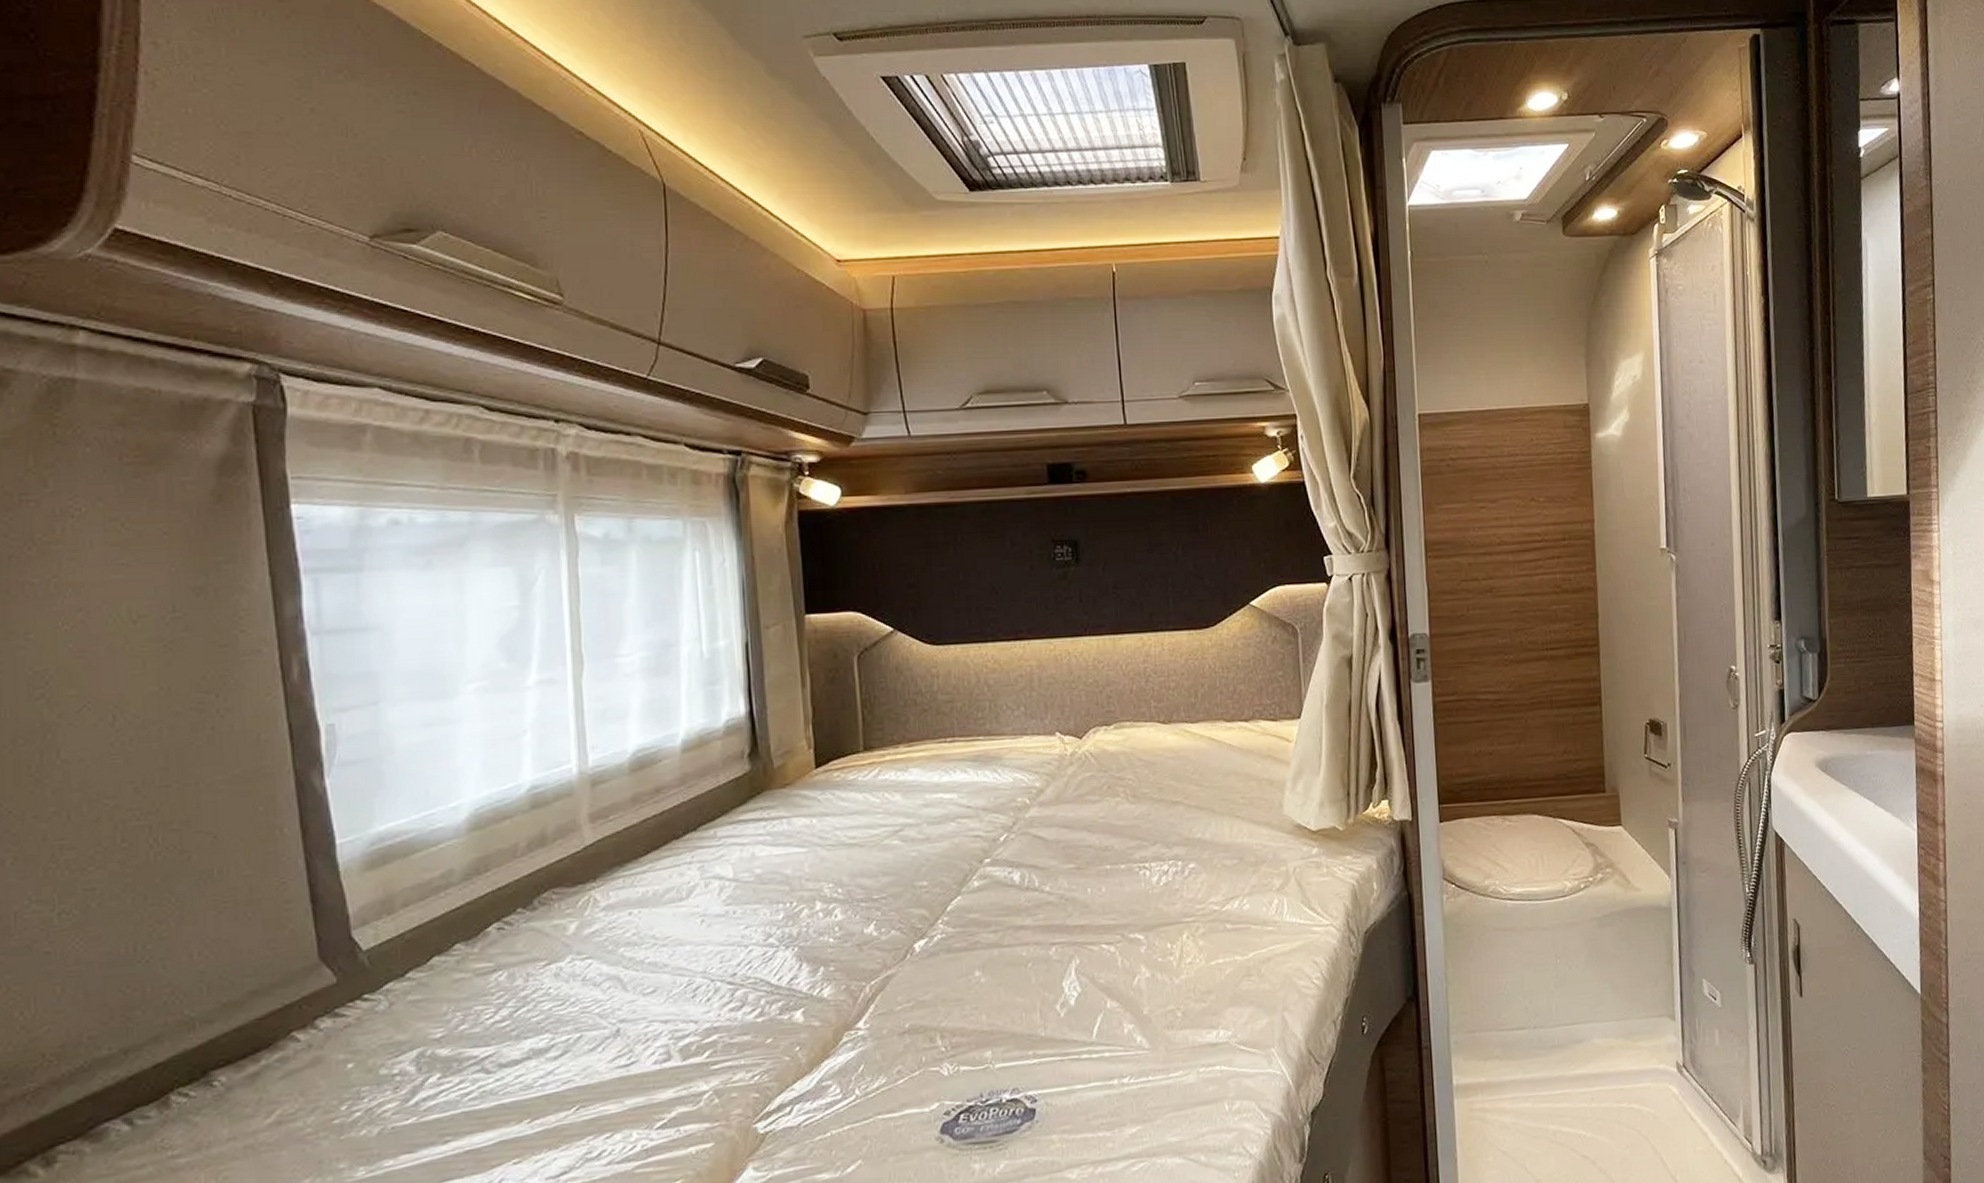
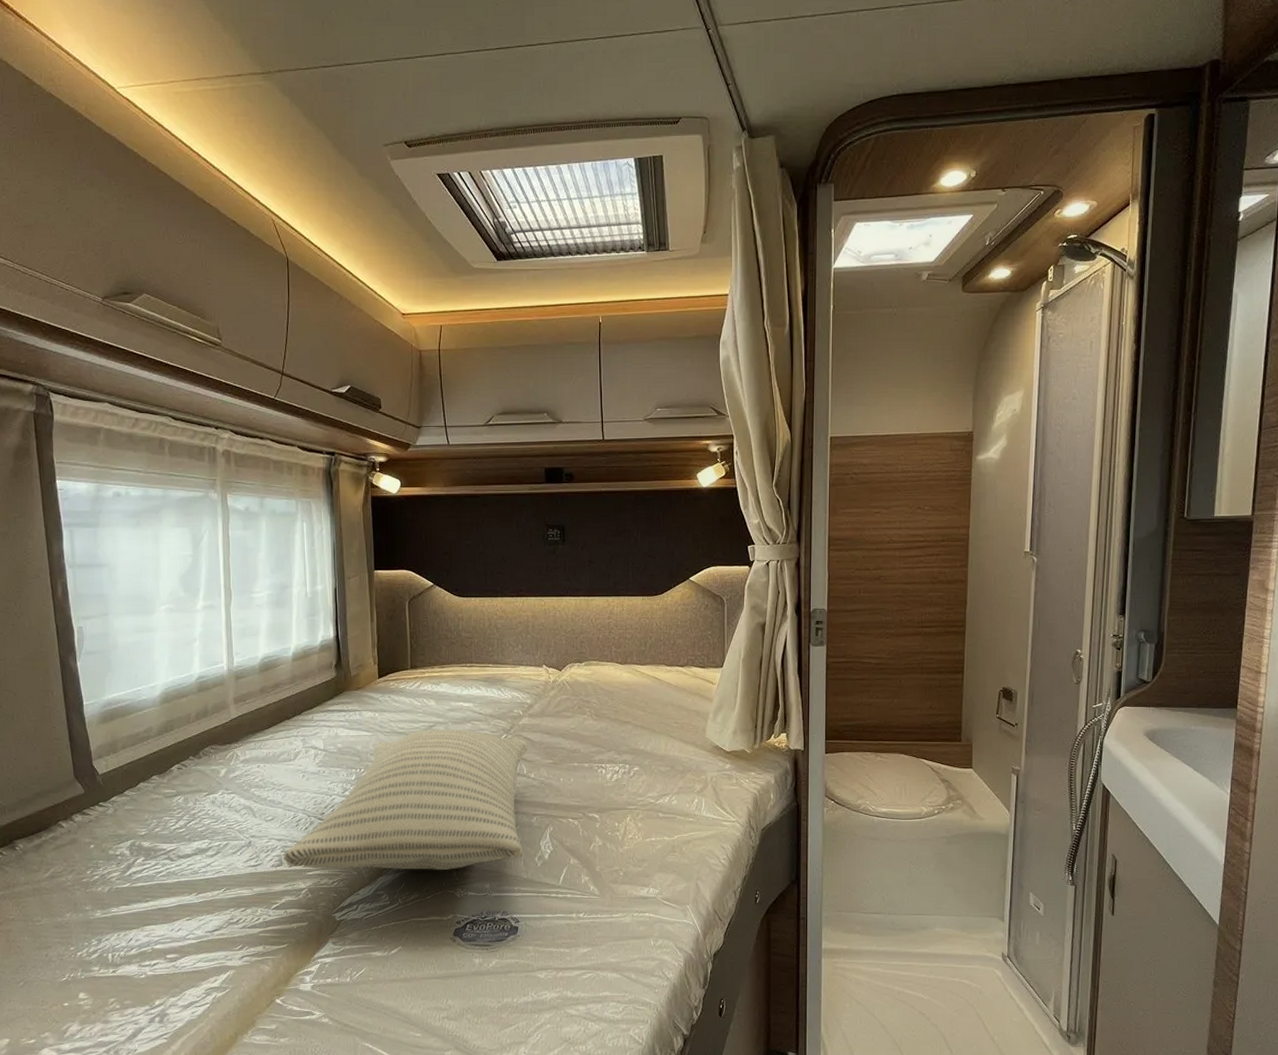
pillow: none [673,832,1040,1060] -> present [284,730,529,870]

